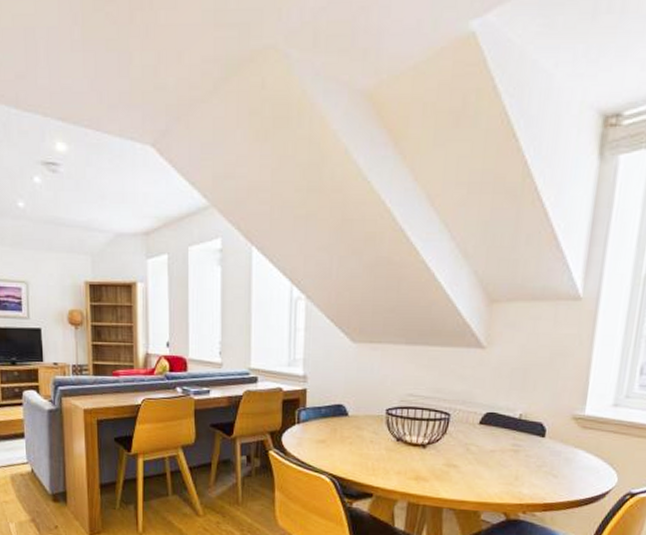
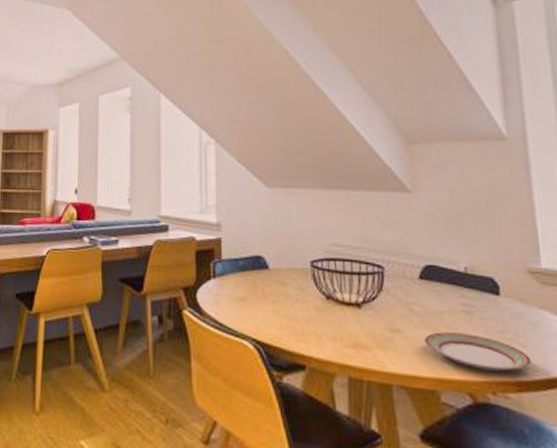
plate: none [474,466,560,496] -> present [424,332,533,372]

